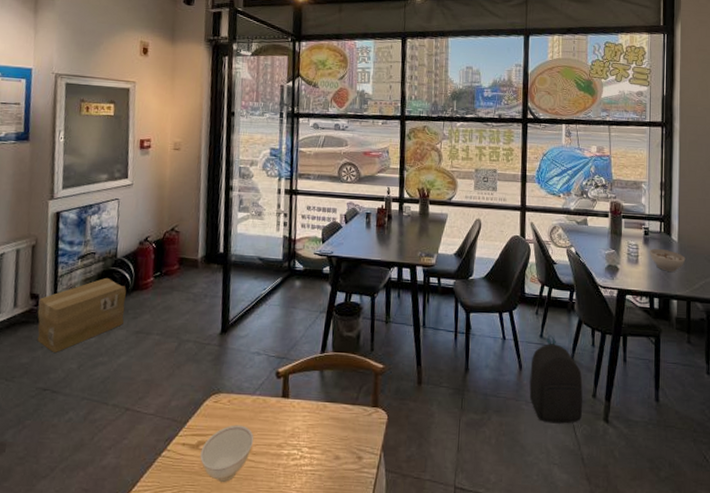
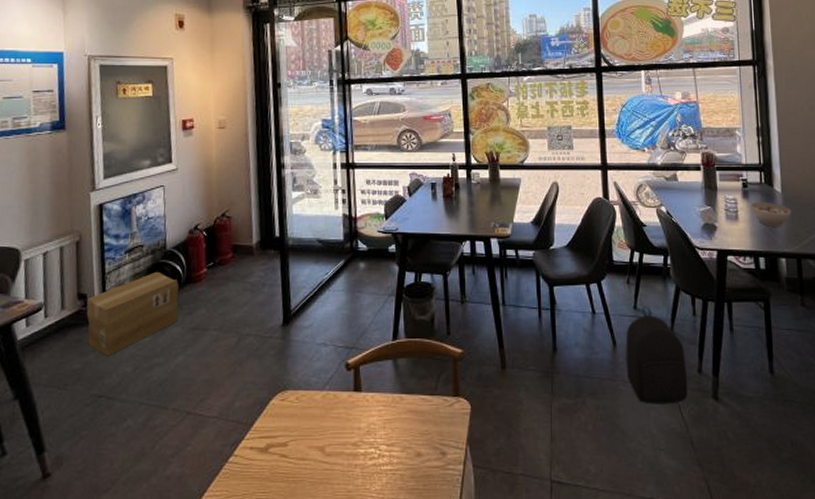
bowl: present [200,424,254,482] -> none [270,424,327,487]

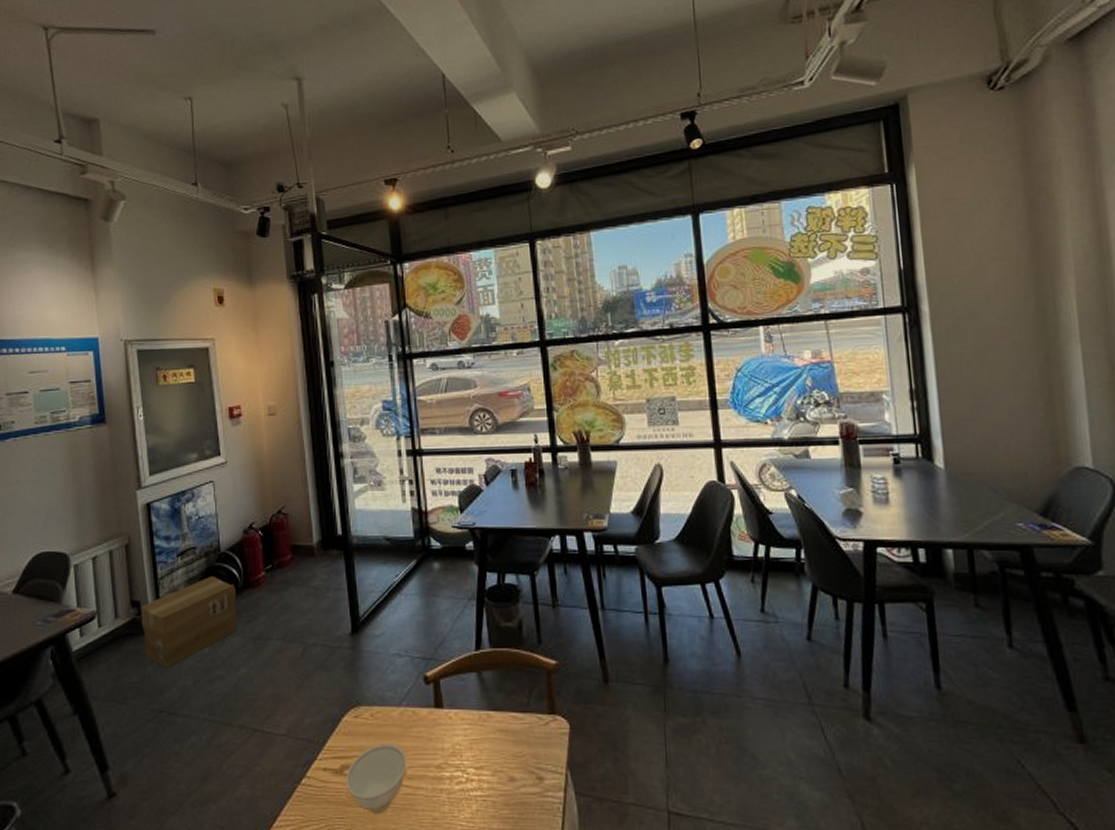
bowl: none [270,424,327,487] -> present [346,743,408,813]
backpack: present [625,306,687,404] -> none [752,608,832,725]
soup bowl: present [750,201,792,226] -> none [904,480,959,511]

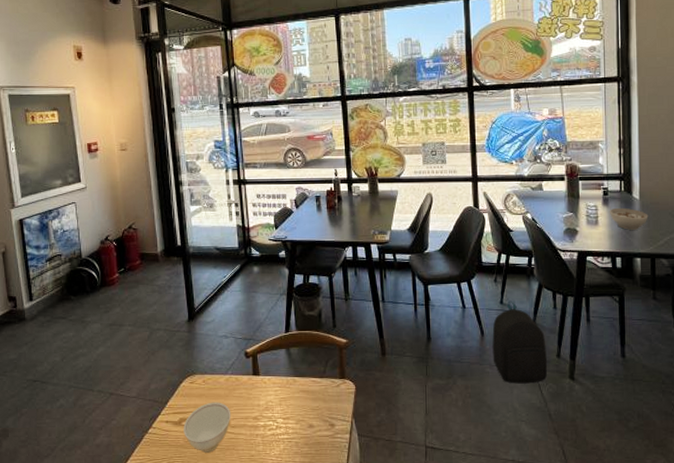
cardboard box: present [141,575,238,668] -> none [17,276,97,348]
backpack: none [752,608,832,725] -> present [492,301,547,384]
soup bowl: none [904,480,959,511] -> present [610,207,649,230]

